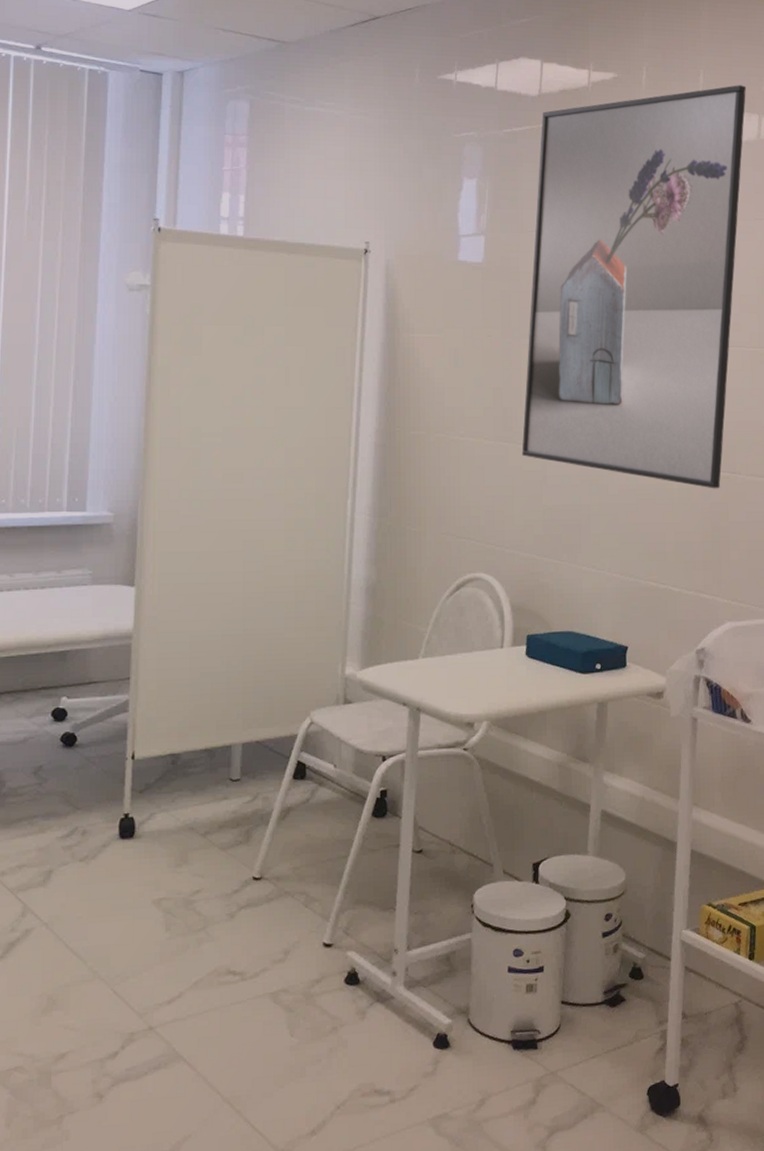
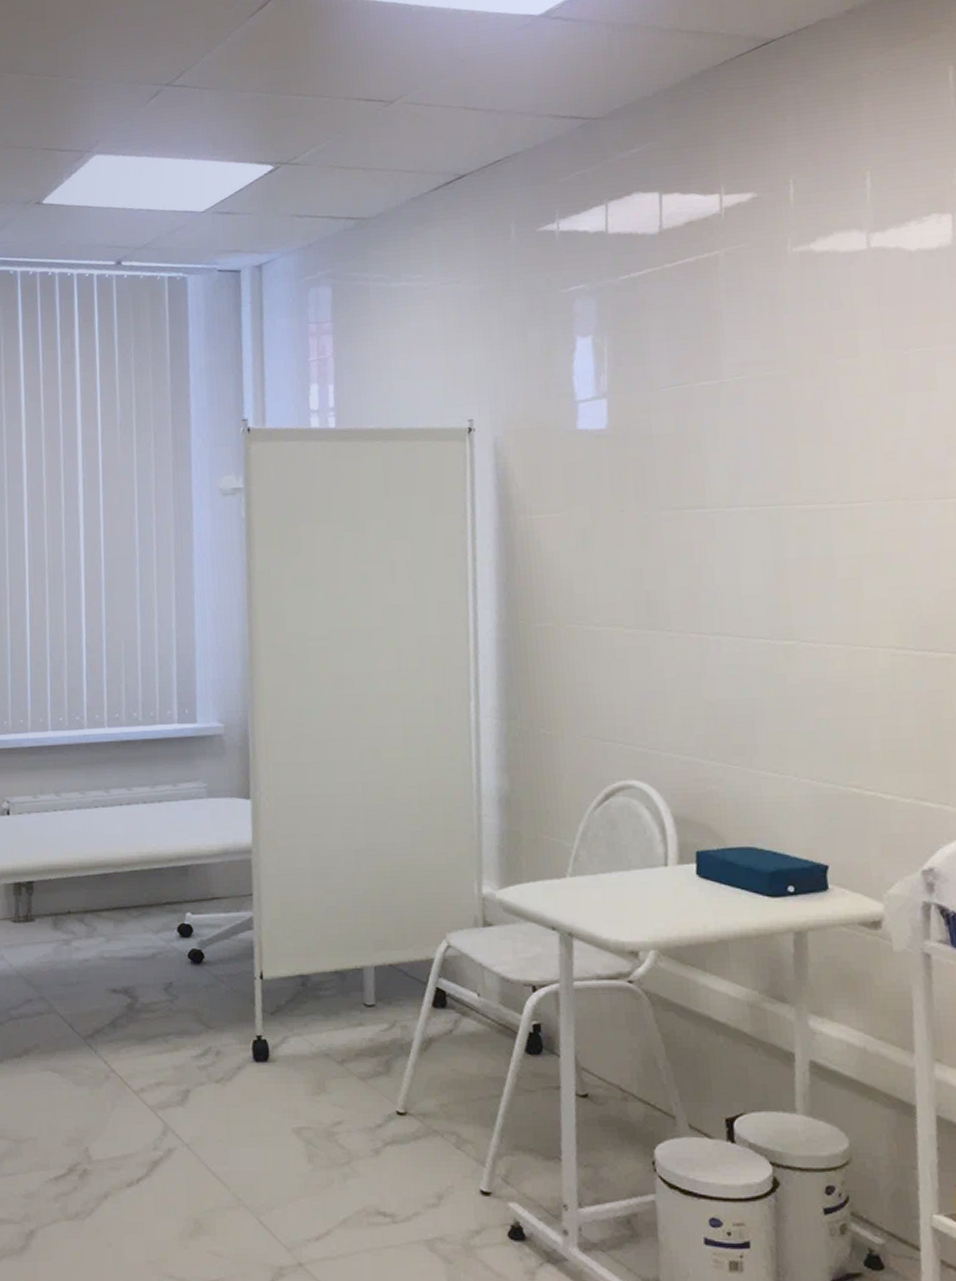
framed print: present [521,85,746,489] -> none [665,181,939,674]

